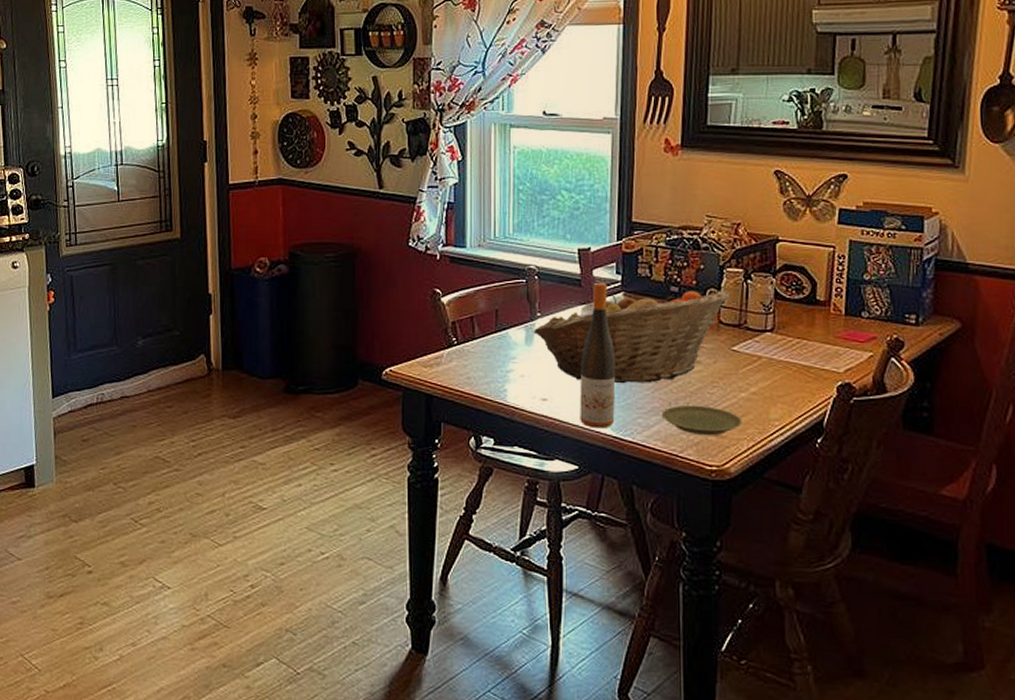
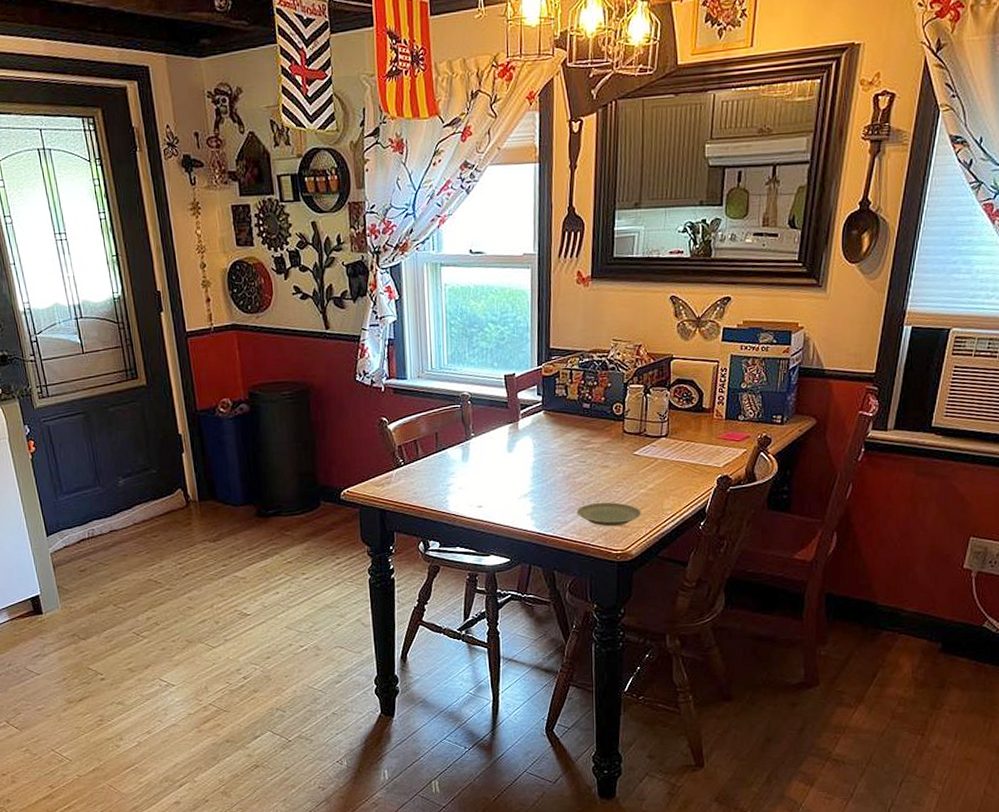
fruit basket: present [533,290,730,384] -> none [468,404,633,489]
wine bottle: present [580,283,616,429] -> none [509,404,539,527]

